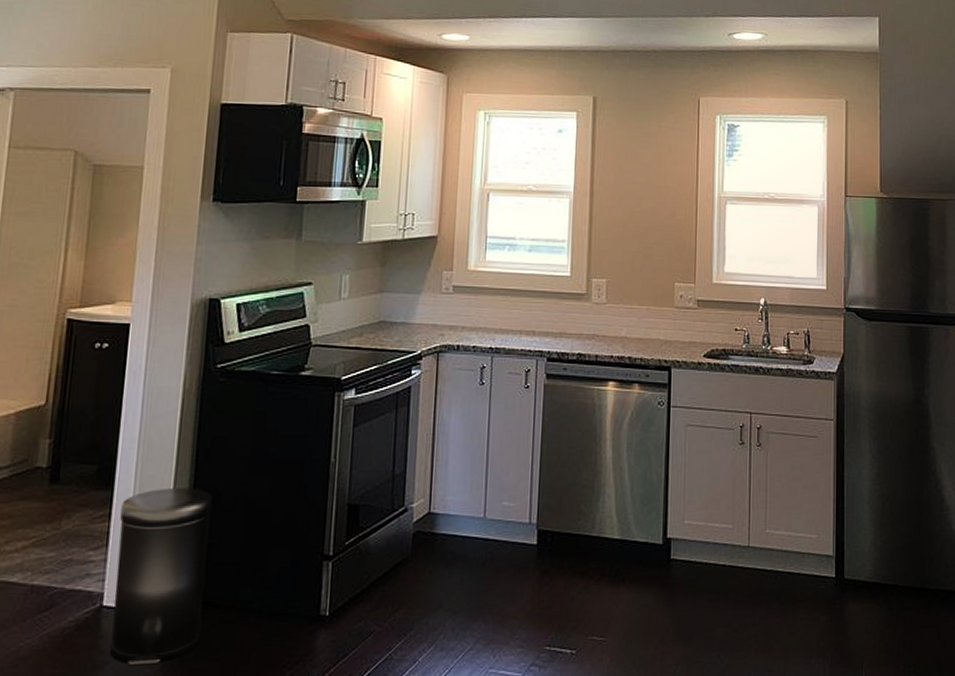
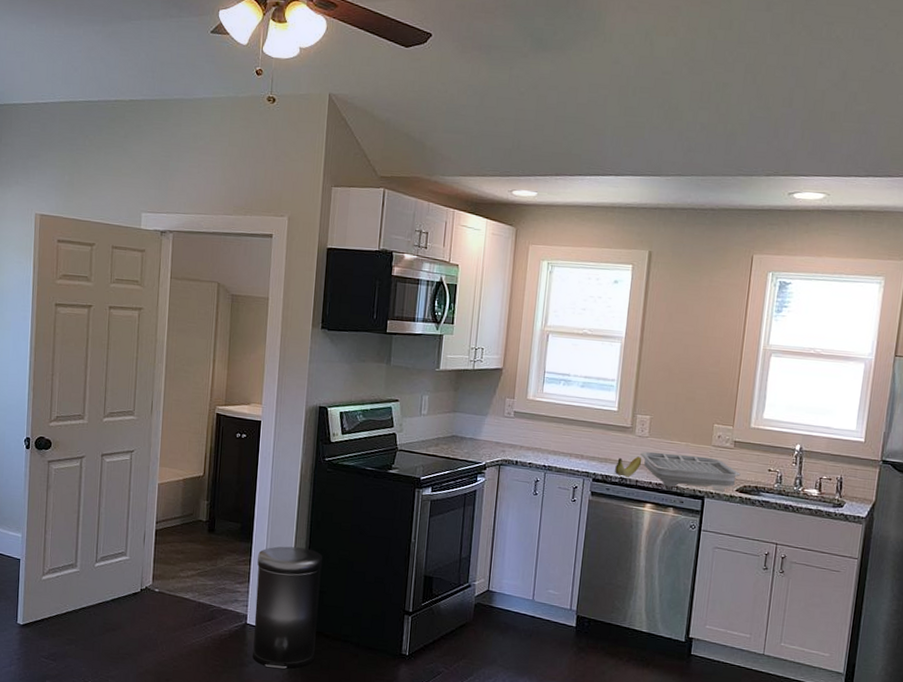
fruit: none [572,327,601,352] -> present [615,456,642,477]
dish rack: none [599,320,707,360] -> present [640,451,741,492]

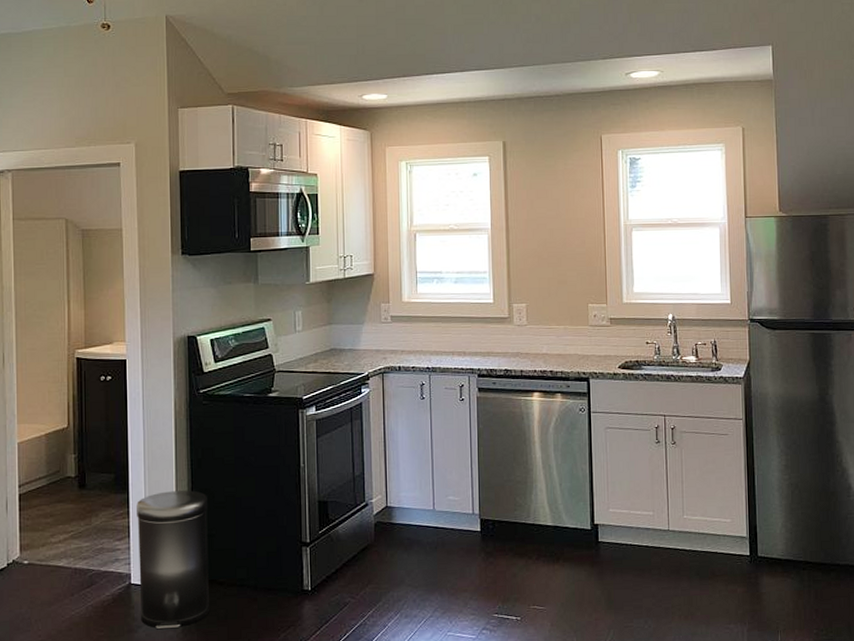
fruit: present [615,456,642,477] -> none [499,346,524,368]
dish rack: present [640,451,741,492] -> none [521,337,621,373]

